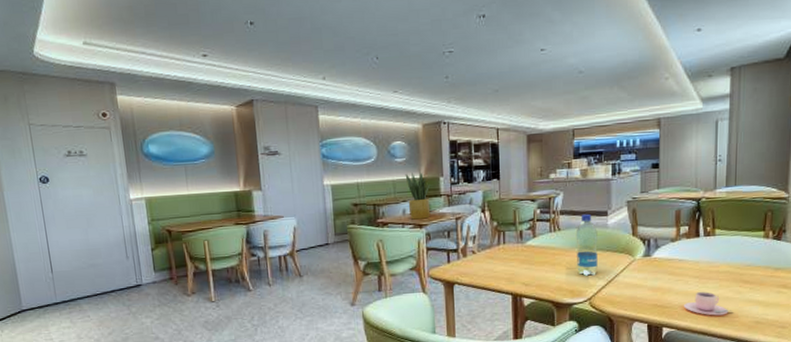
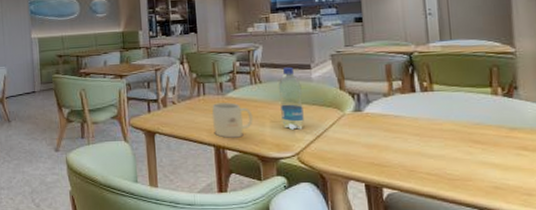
planter: present [405,171,431,220] -> none [106,25,131,71]
mug: none [510,250,550,287] -> present [211,102,253,139]
teacup: present [683,292,732,316] -> none [404,151,464,178]

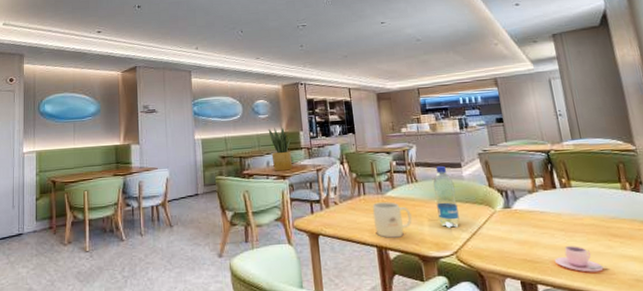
planter: none [106,25,131,71] -> present [268,126,293,171]
teacup: none [404,151,464,178] -> present [554,246,608,272]

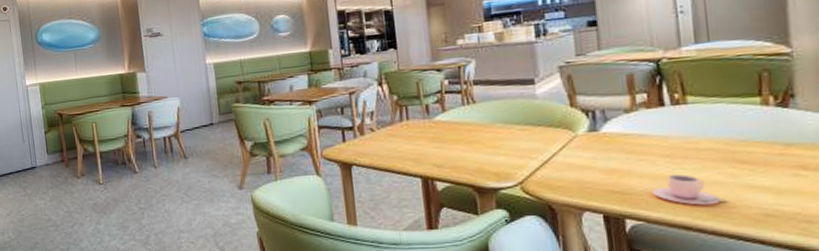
planter: present [268,126,293,171] -> none [290,44,321,96]
mug: present [372,202,412,239] -> none [417,127,467,169]
bottle: present [433,165,460,228] -> none [496,82,528,156]

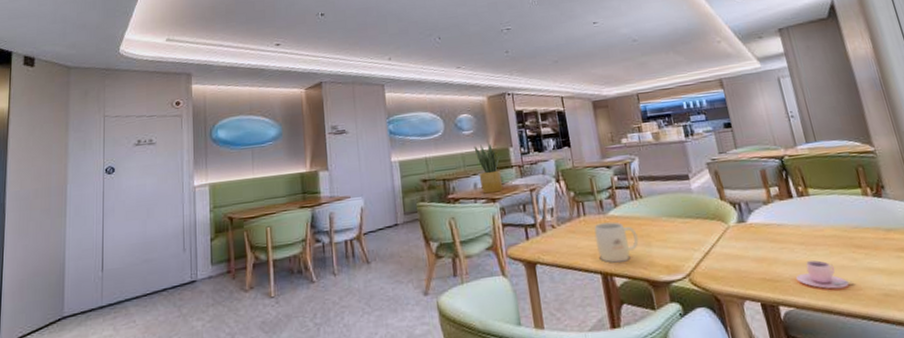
planter: none [290,44,321,96] -> present [474,142,504,194]
mug: none [417,127,467,169] -> present [594,222,639,264]

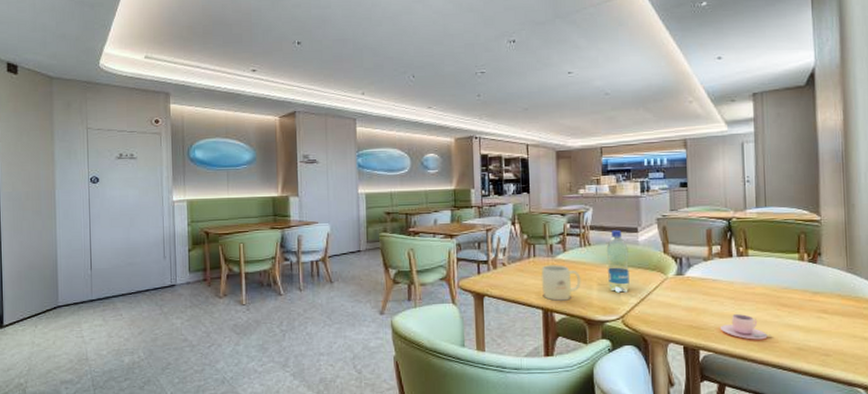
planter: present [474,142,504,194] -> none [437,182,462,230]
bottle: none [659,178,691,248] -> present [607,229,630,293]

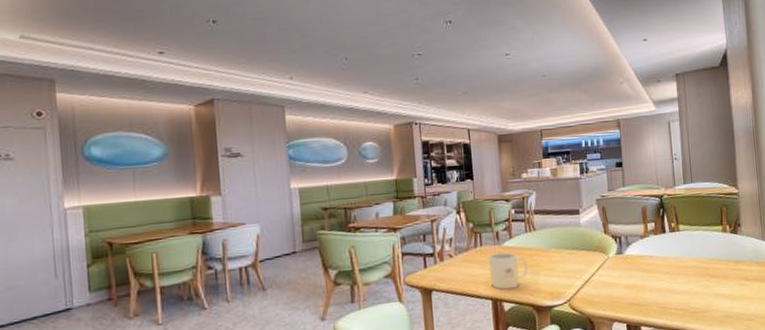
bottle: present [607,229,630,293] -> none [551,212,575,277]
teacup: present [719,314,772,340] -> none [658,287,703,312]

